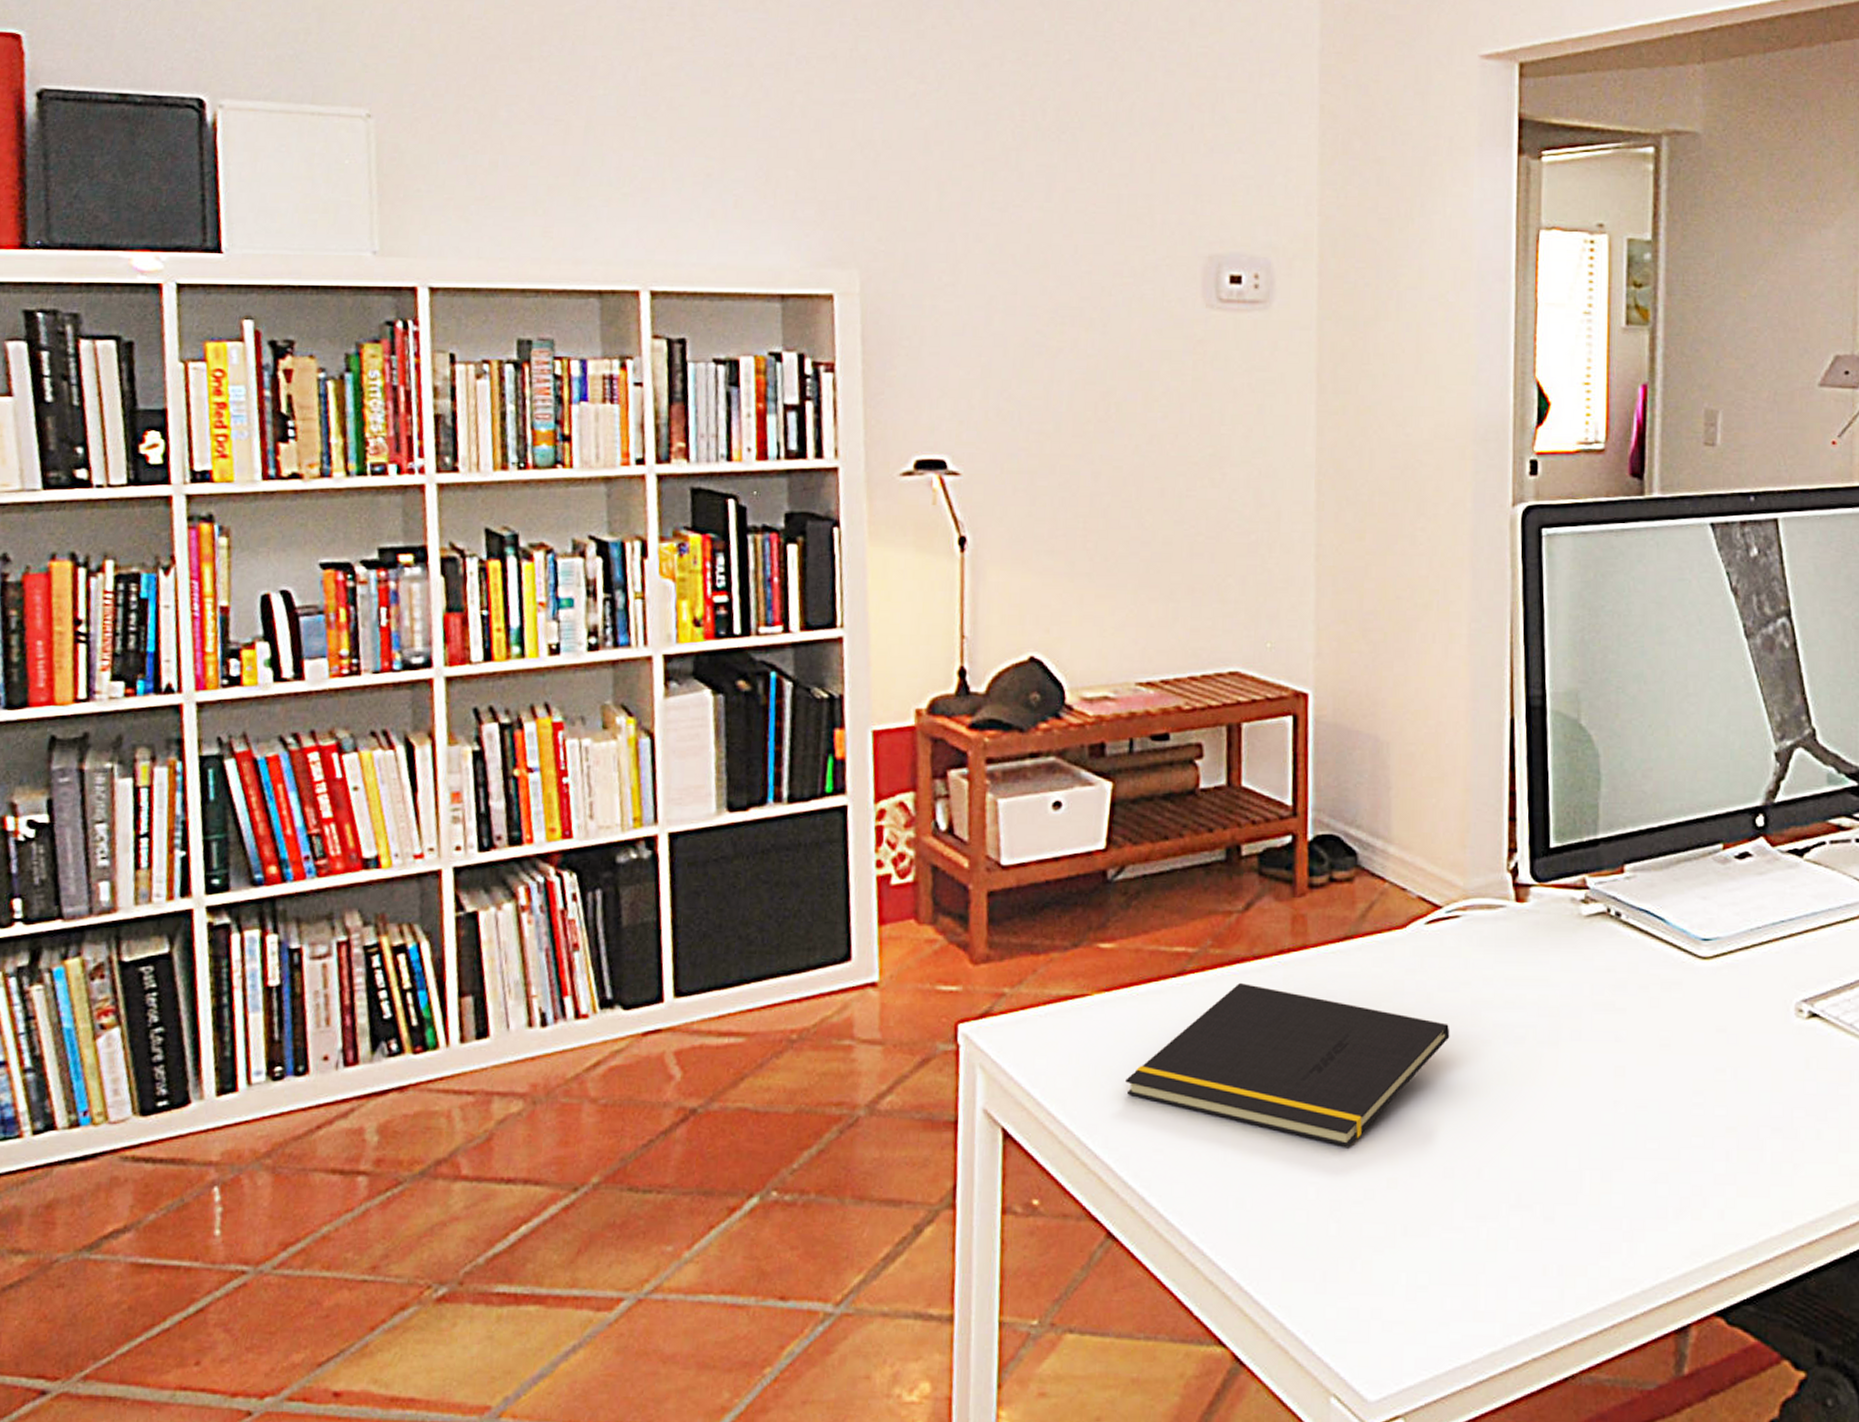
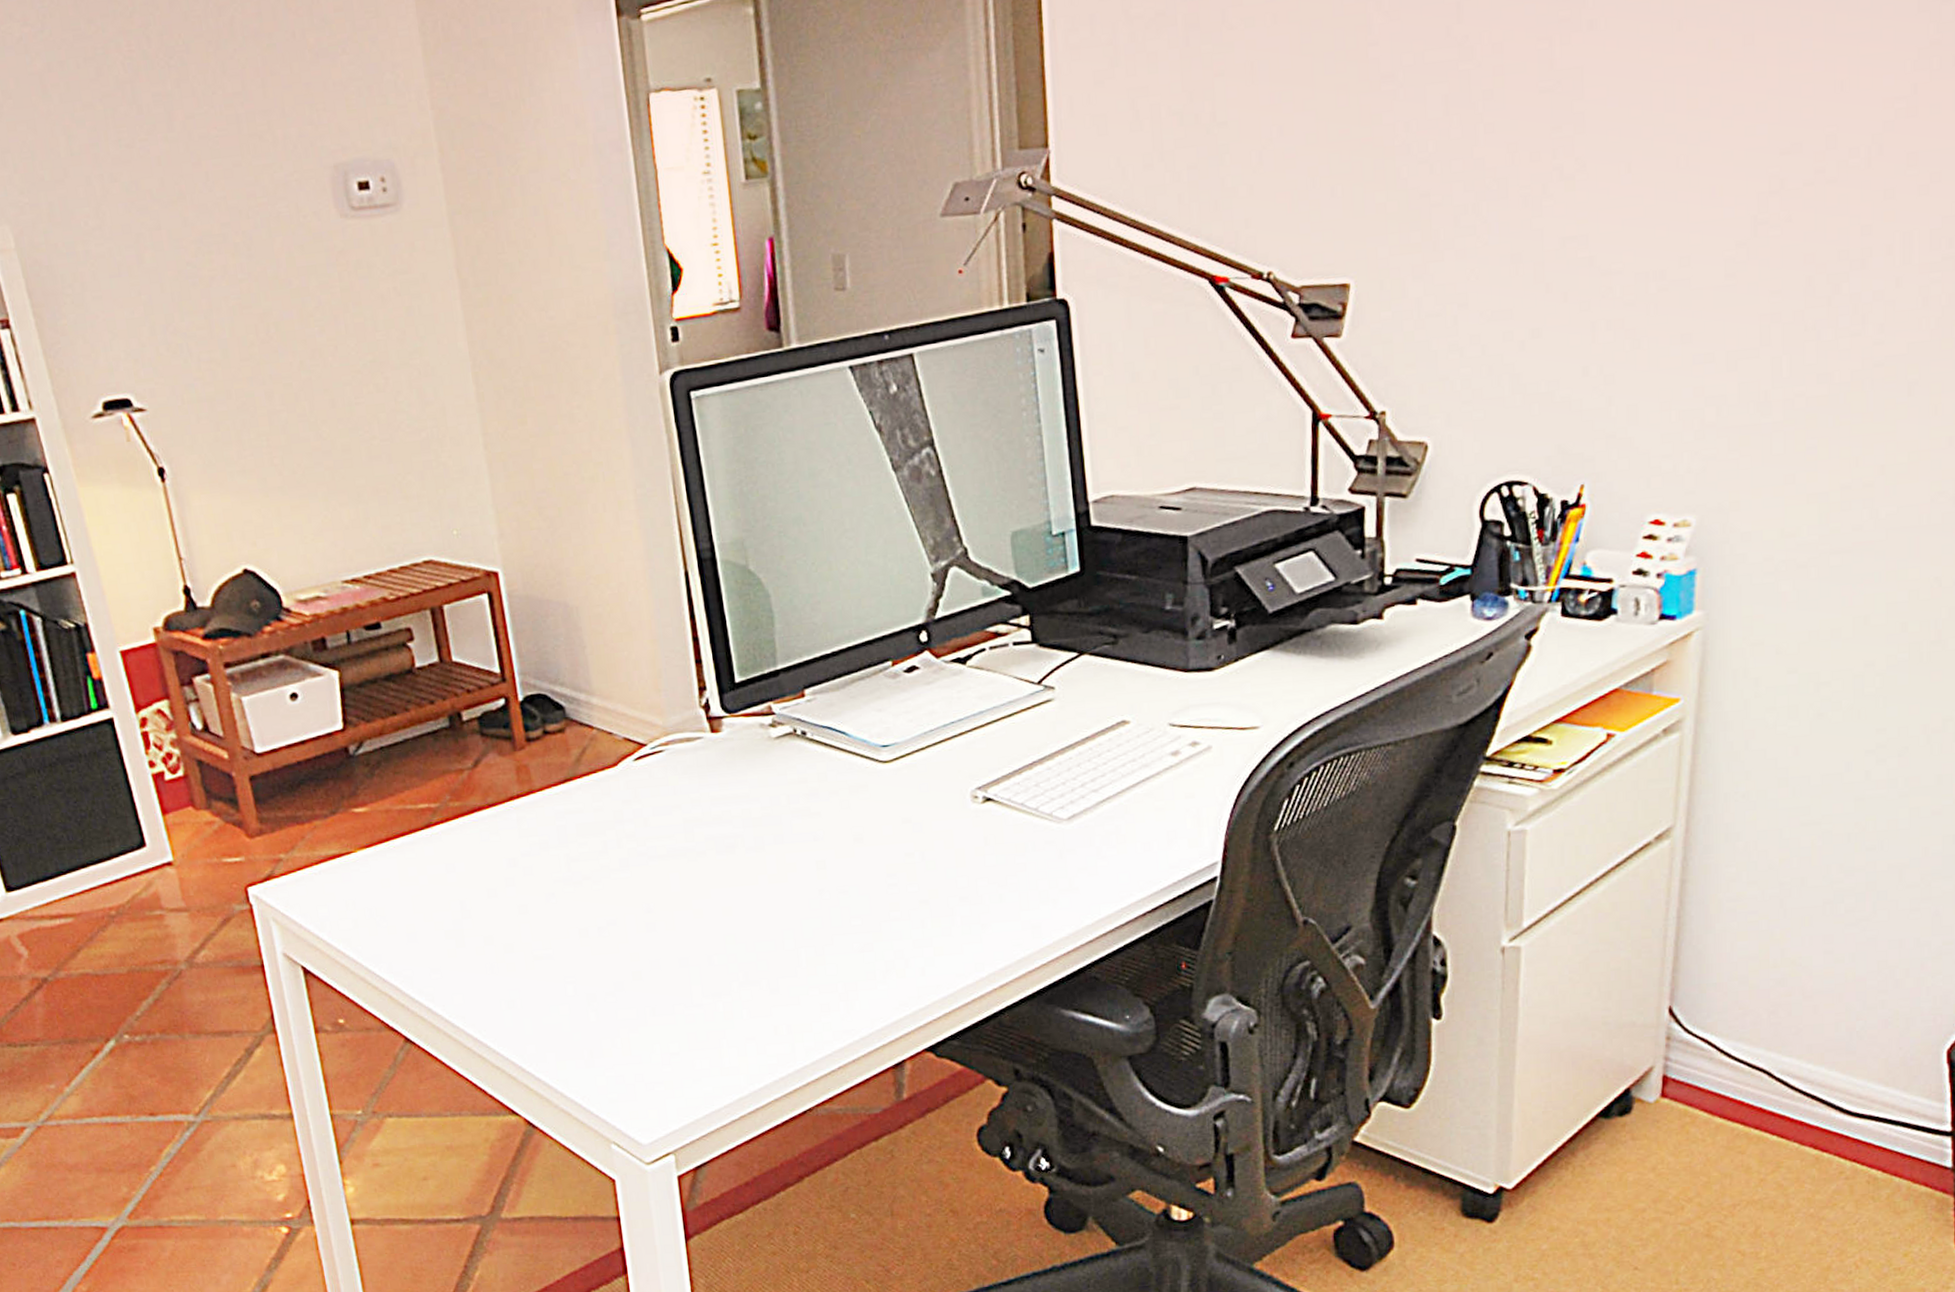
notepad: present [1125,982,1450,1147] -> none [397,827,669,951]

